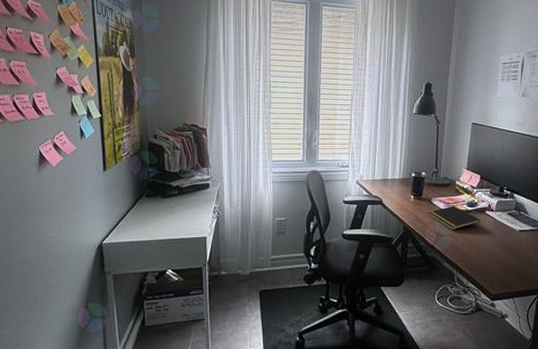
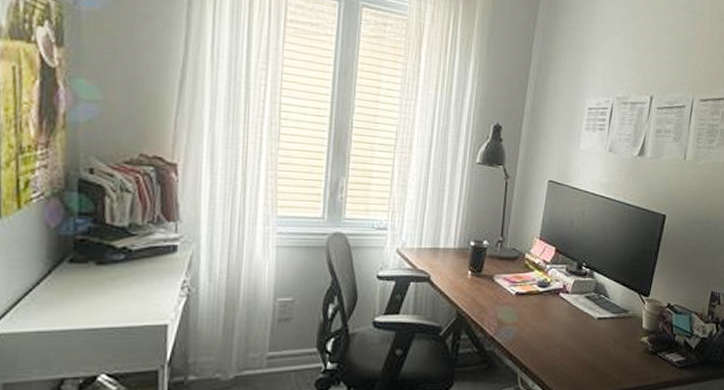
notepad: present [428,205,481,230] -> none [489,285,553,317]

